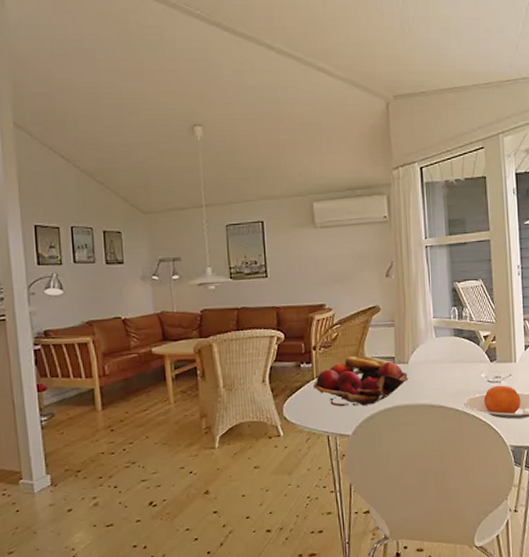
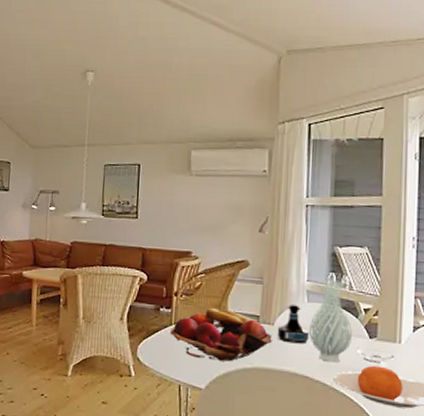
tequila bottle: none [411,341,440,378] -> present [277,303,310,344]
vase: none [440,313,476,390] -> present [309,279,352,363]

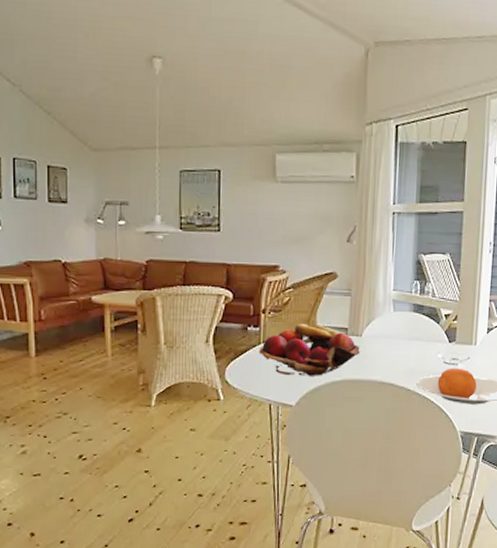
tequila bottle: present [277,303,310,344] -> none [364,314,395,353]
vase: present [309,279,352,363] -> none [395,287,434,368]

